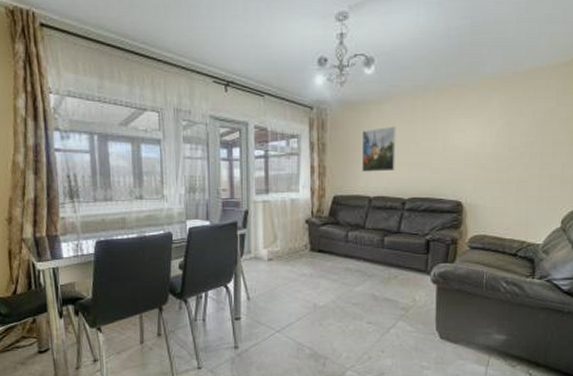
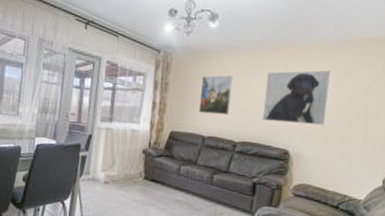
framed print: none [430,108,501,171] -> present [262,70,331,125]

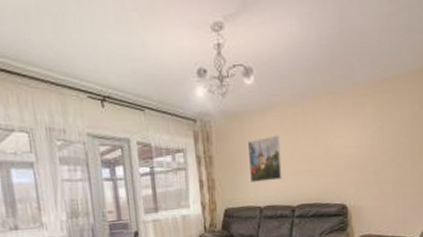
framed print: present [262,70,331,125] -> none [313,113,375,178]

